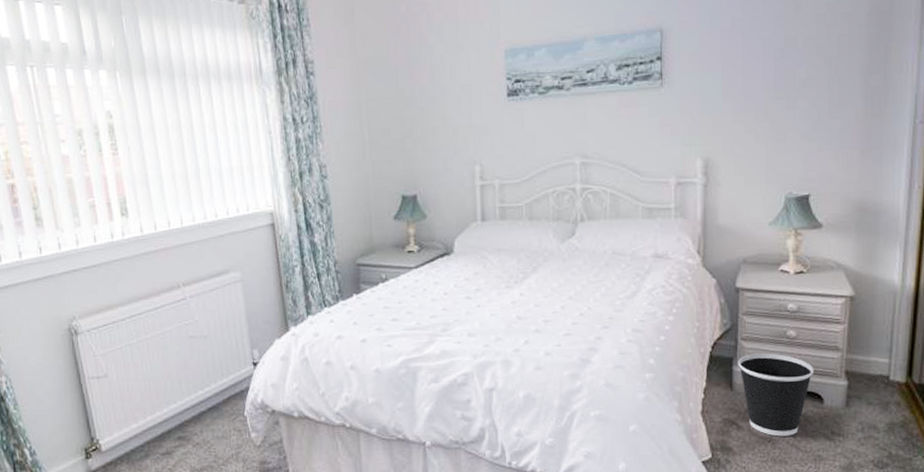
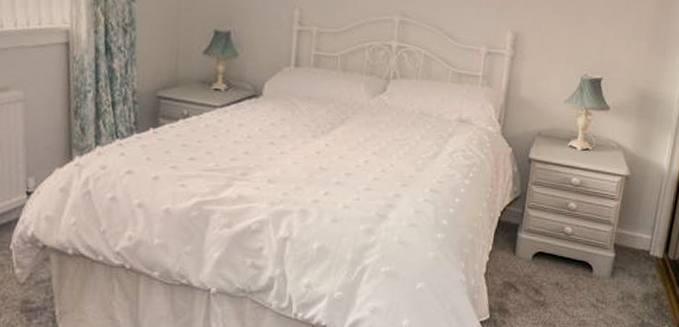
wastebasket: present [738,353,815,437] -> none [522,222,588,301]

